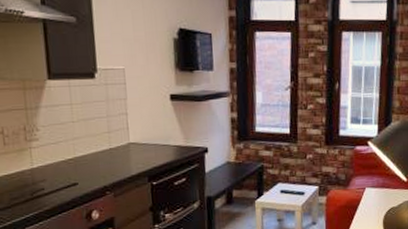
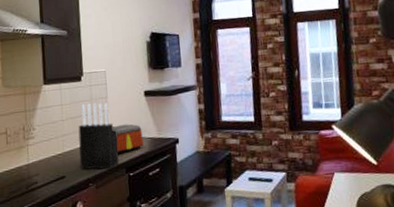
knife block: none [92,104,141,178] -> present [78,102,119,170]
toaster: none [132,129,169,161] -> present [112,124,144,154]

